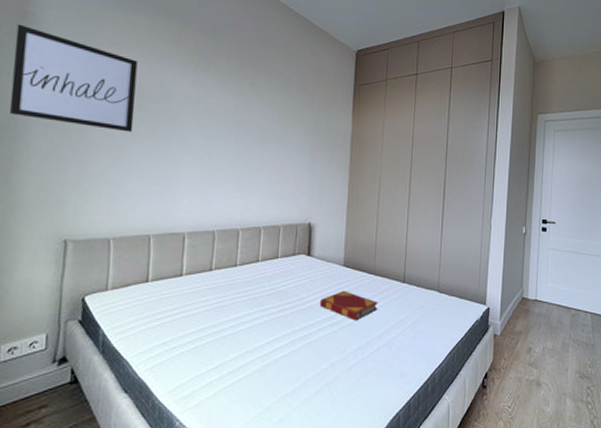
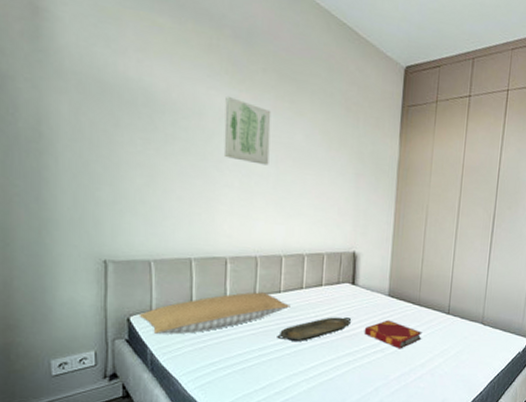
wall art: present [9,24,138,132] -> none [30,21,167,150]
pillow: none [94,266,246,313] -> present [139,292,290,335]
wall art: none [186,82,233,143] -> present [223,97,271,166]
serving tray: none [231,289,307,316] -> present [277,317,352,341]

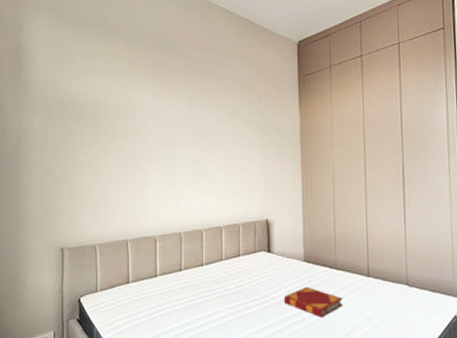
pillow: present [139,292,290,335] -> none [87,267,213,312]
wall art: present [223,97,271,166] -> none [150,96,187,149]
serving tray: present [277,317,352,341] -> none [202,287,271,314]

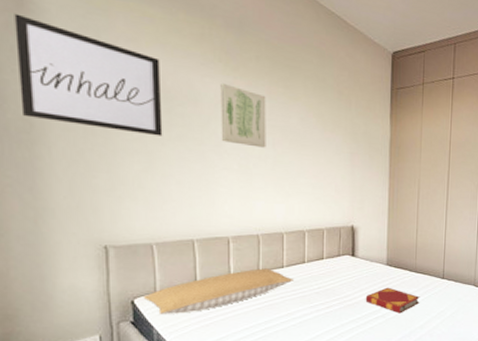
wall art: none [14,66,107,148] -> present [14,13,163,136]
pillow: none [87,267,213,312] -> present [143,268,294,314]
wall art: none [150,96,187,149] -> present [220,84,266,148]

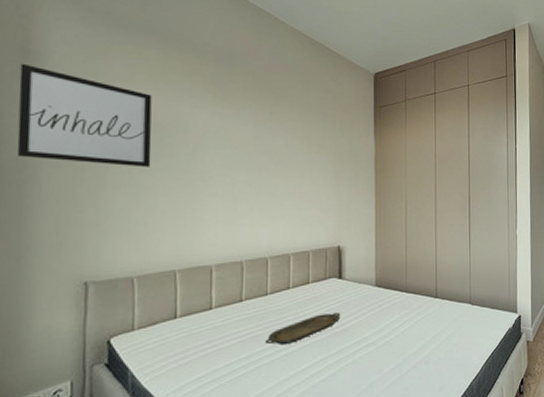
pillow: present [143,268,294,314] -> none [120,297,278,354]
wall art: present [220,84,266,148] -> none [207,114,253,172]
serving tray: none [282,287,353,312] -> present [265,313,341,344]
hardback book: present [365,287,420,314] -> none [354,310,413,340]

